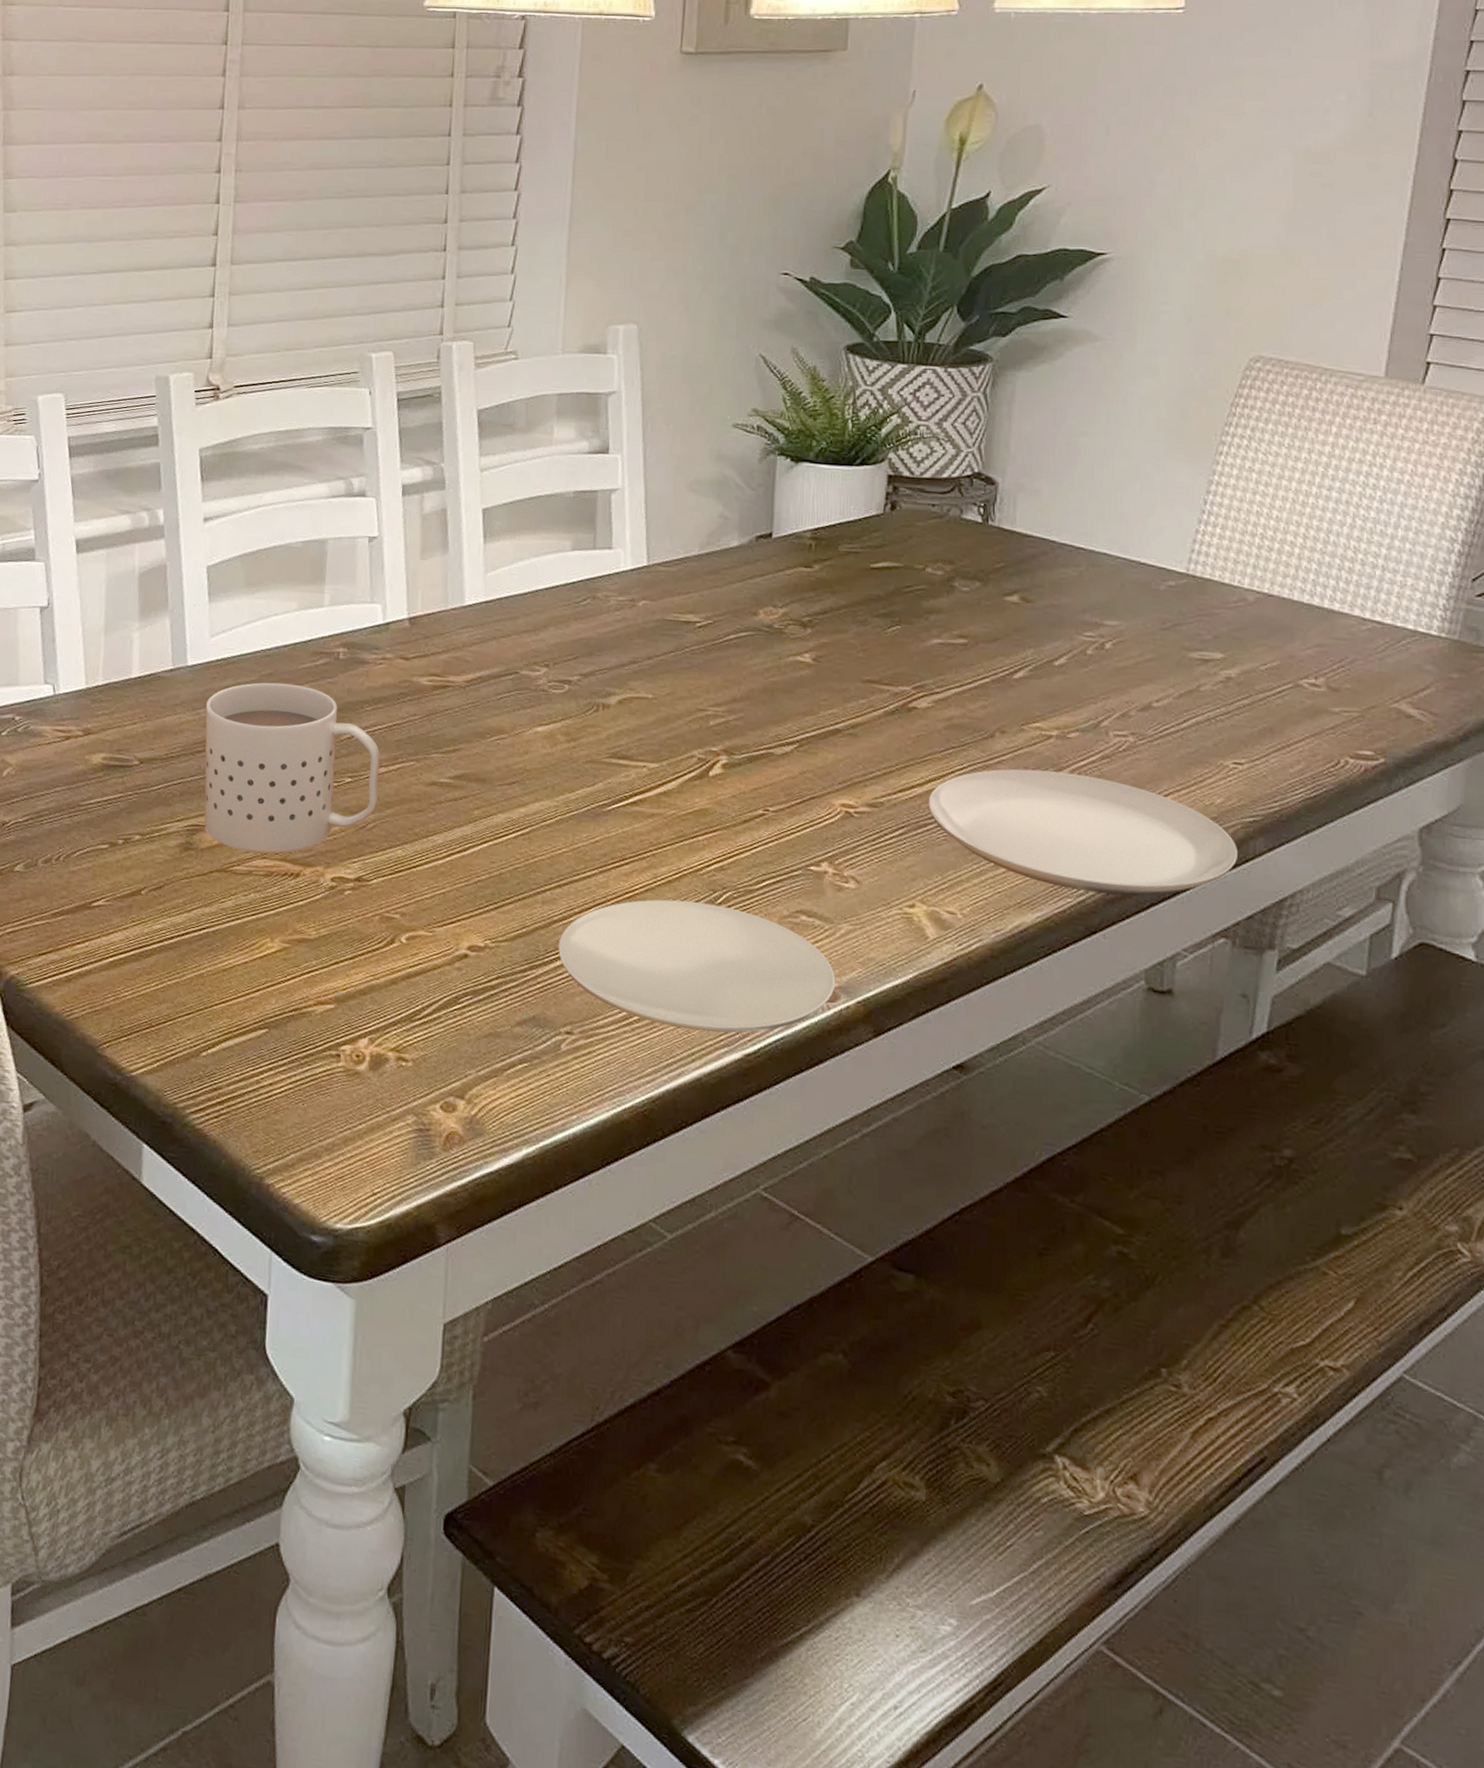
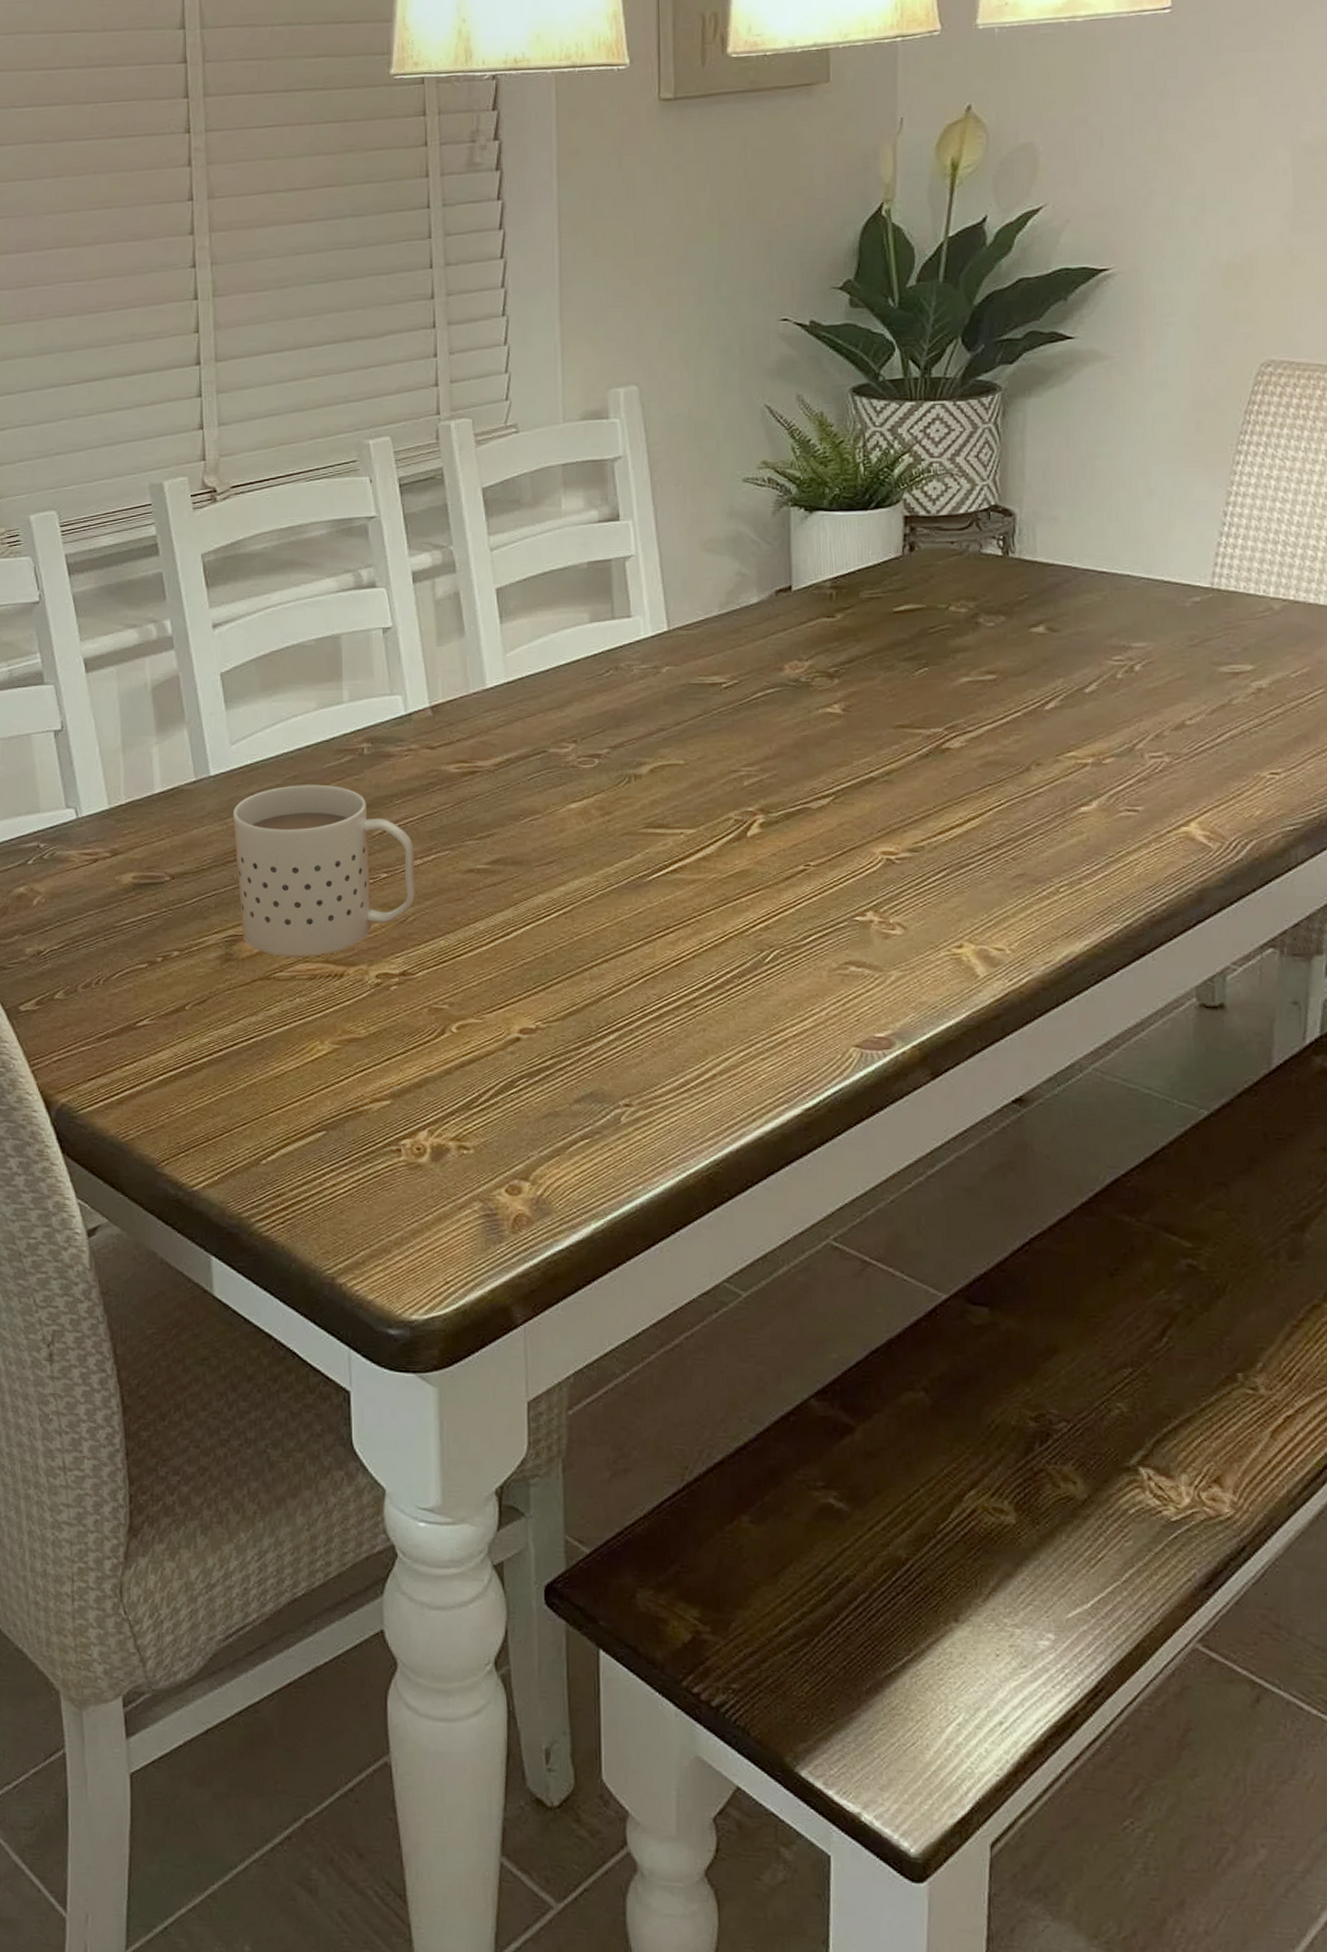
plate: present [558,899,836,1033] -> none [610,963,890,1091]
plate: present [928,769,1237,896] -> none [968,799,1280,915]

